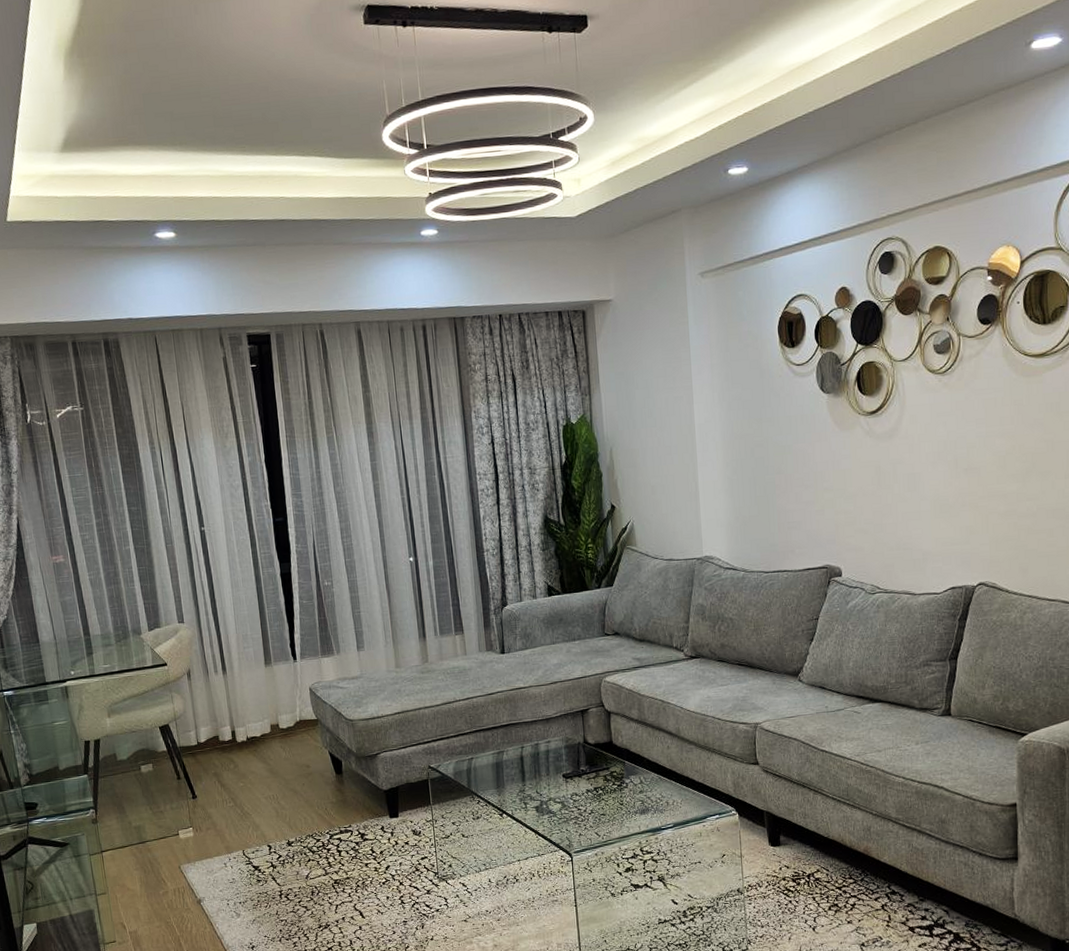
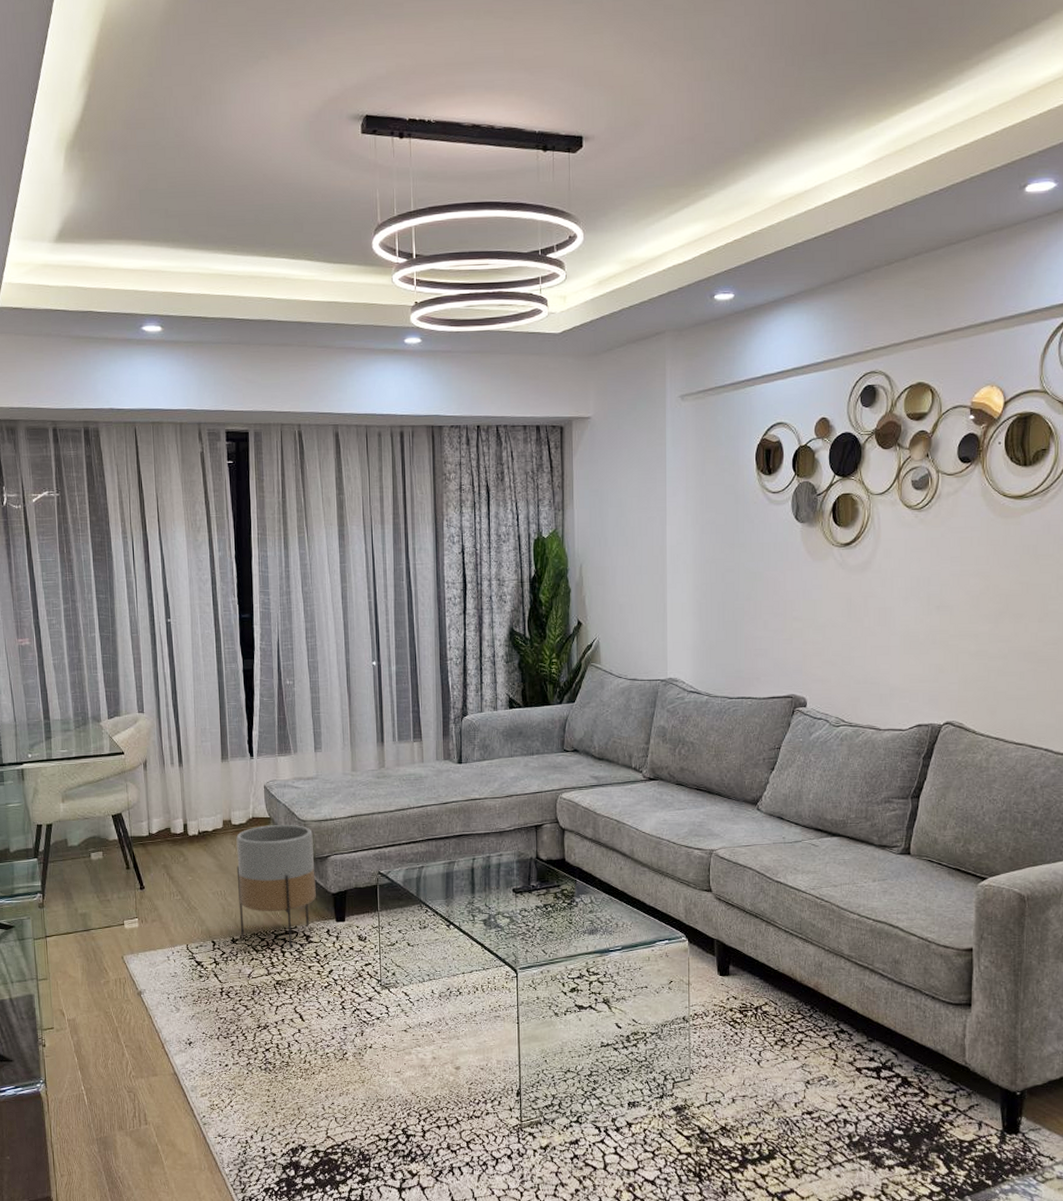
planter: none [285,724,368,847] -> present [236,824,316,948]

